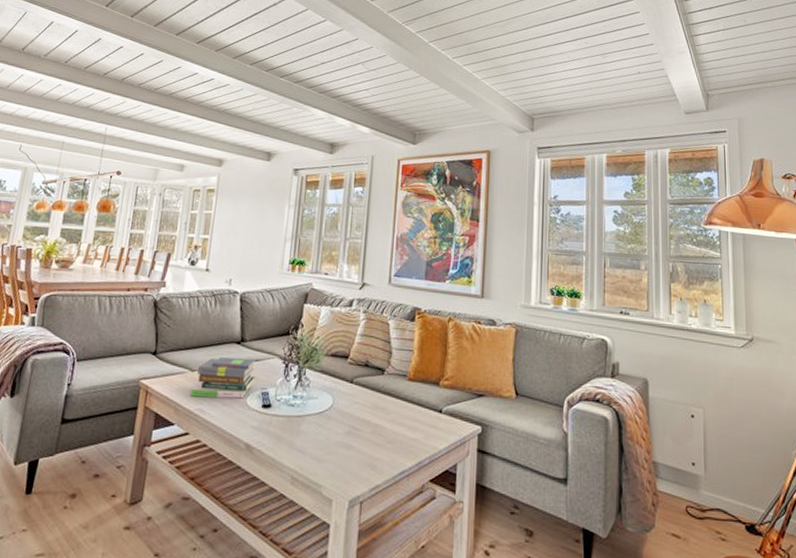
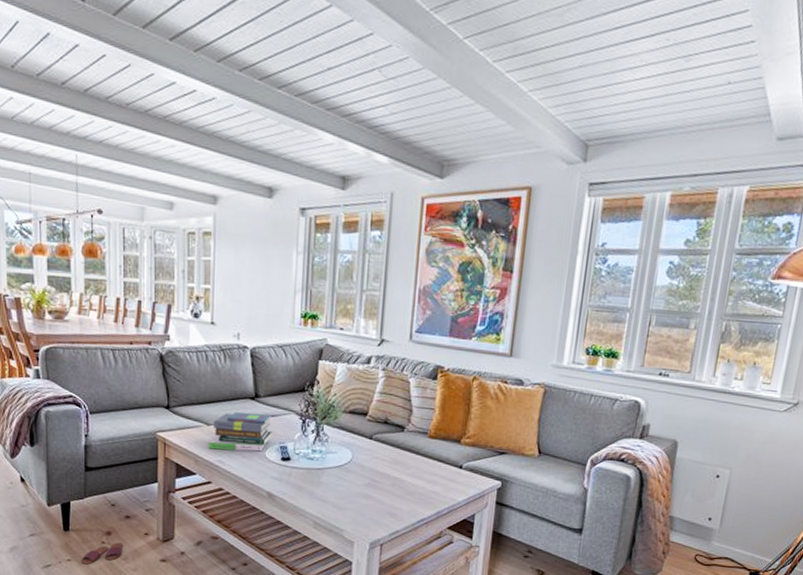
slippers: none [38,507,86,536] -> present [82,542,122,565]

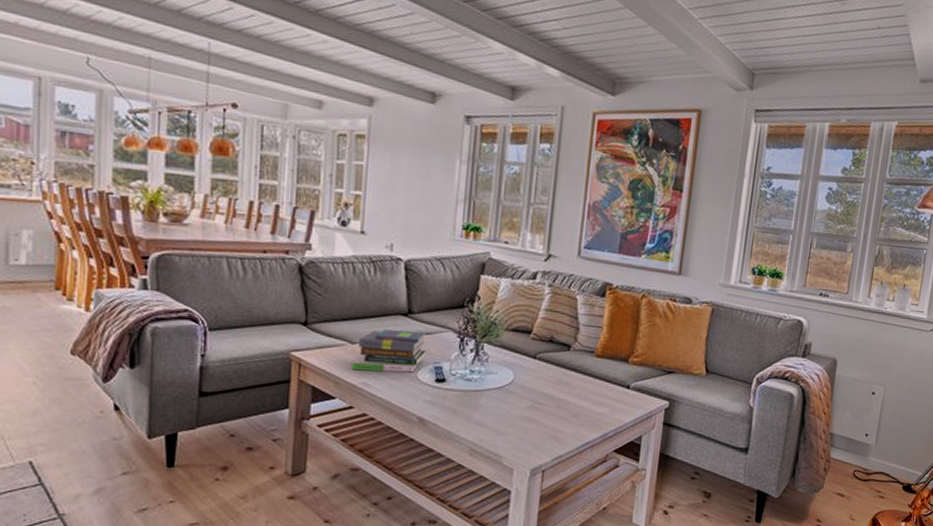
slippers: present [82,542,122,565] -> none [188,479,241,506]

